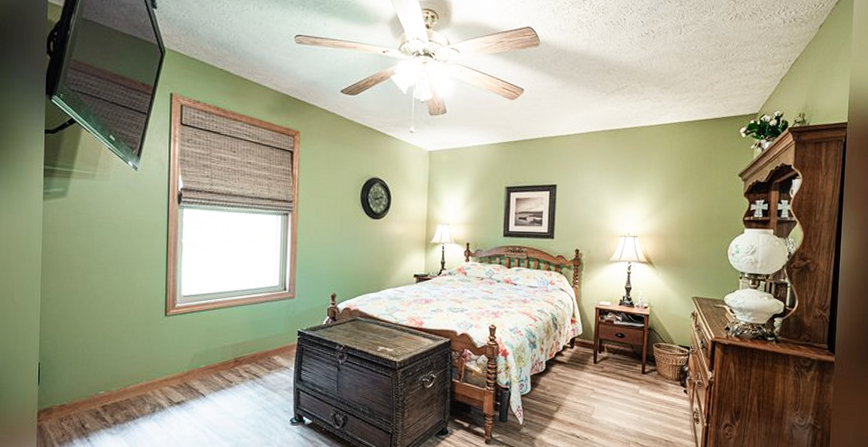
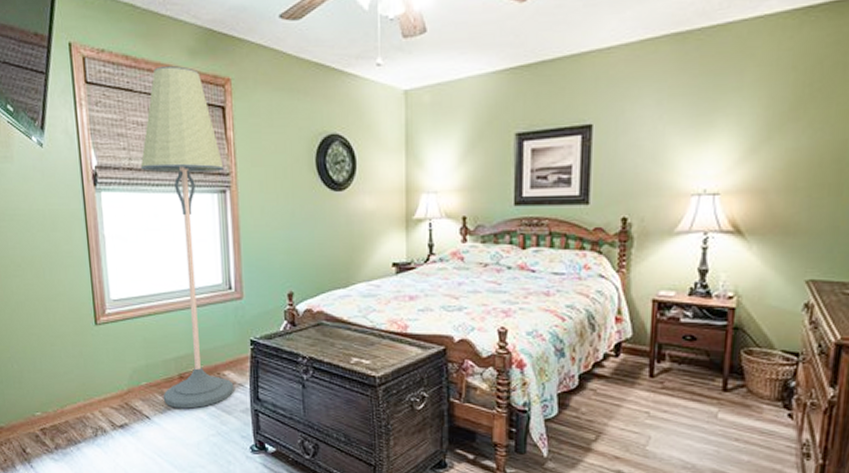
floor lamp: none [218,118,288,388] -> present [140,66,234,409]

